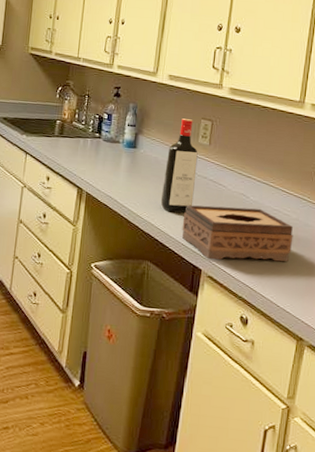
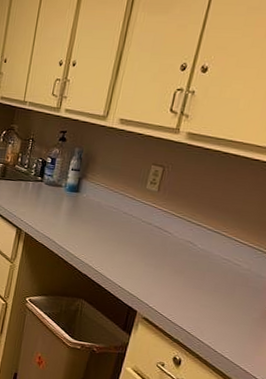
liquor bottle: present [160,118,198,213] -> none [100,164,145,257]
tissue box: present [182,204,293,262] -> none [120,249,243,310]

